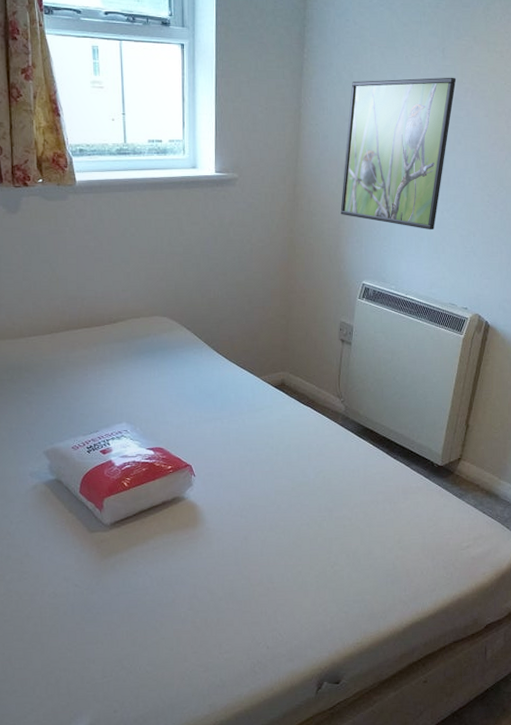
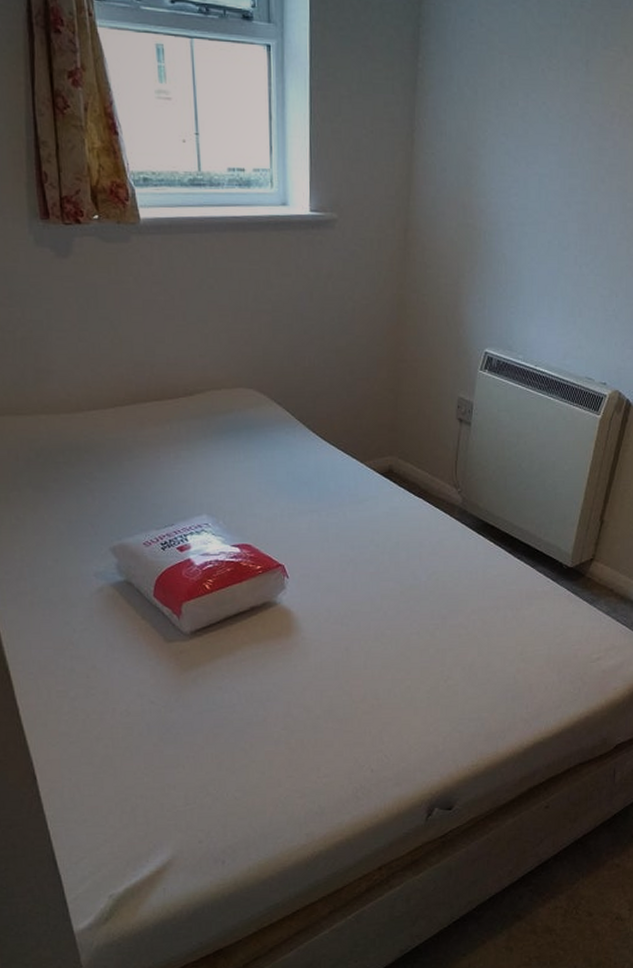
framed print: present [340,77,457,230] -> none [460,97,602,289]

